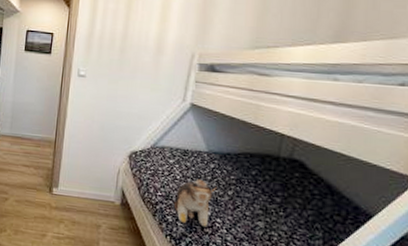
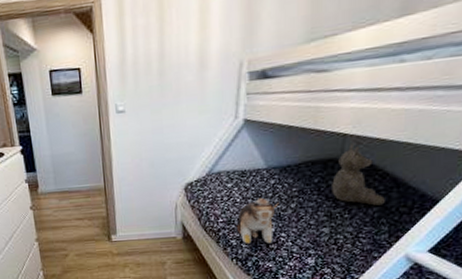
teddy bear: none [268,144,319,210] -> present [332,144,385,206]

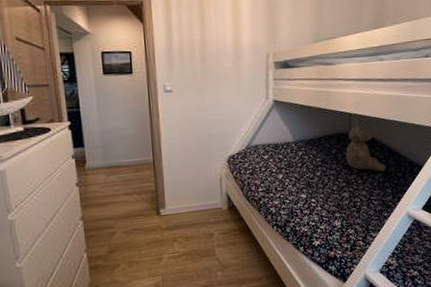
plush toy: present [236,197,279,244] -> none [274,167,307,211]

